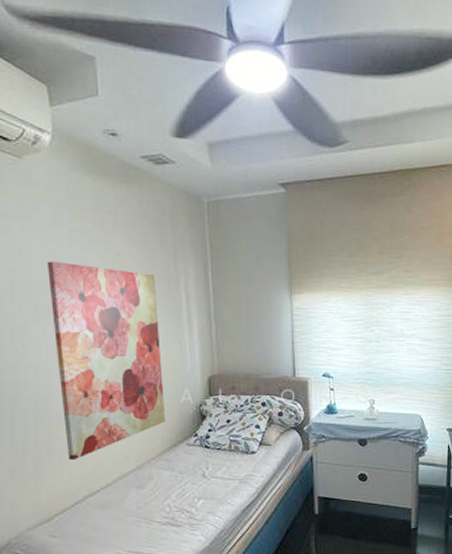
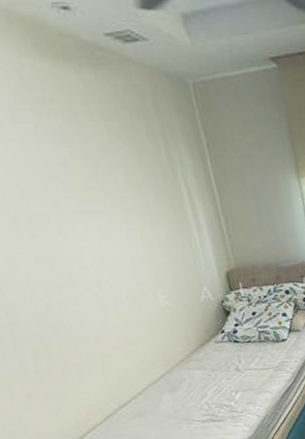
wall art: present [47,261,166,461] -> none [15,164,188,376]

